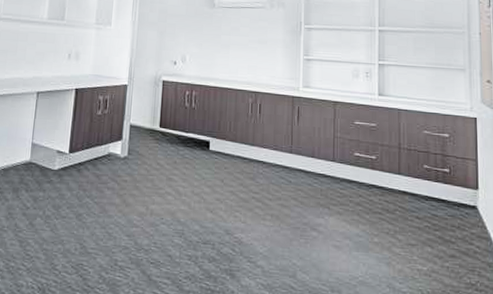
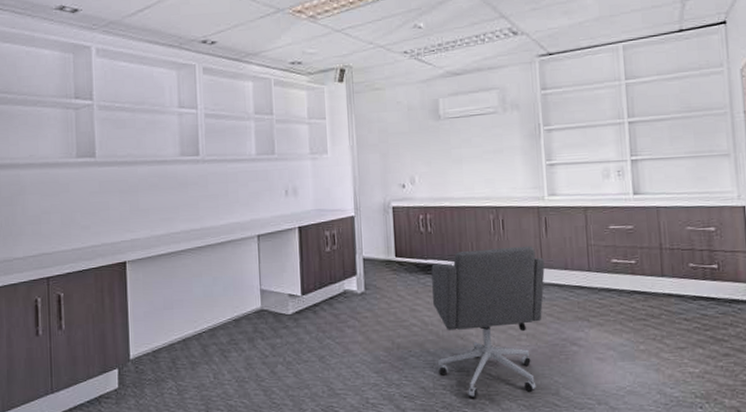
office chair: none [185,129,295,272] -> present [431,245,545,398]

